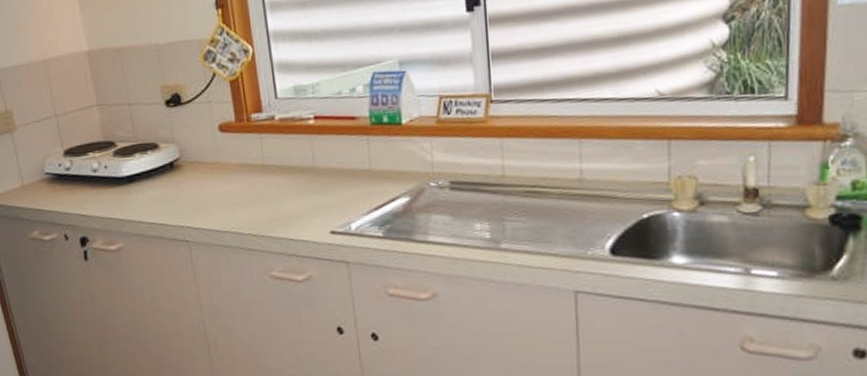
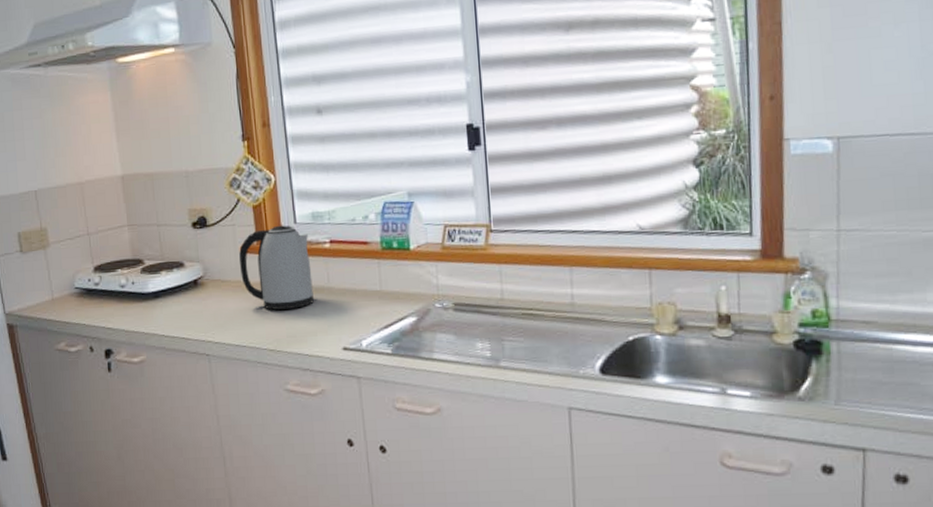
kettle: none [217,100,298,193] -> present [239,225,314,310]

